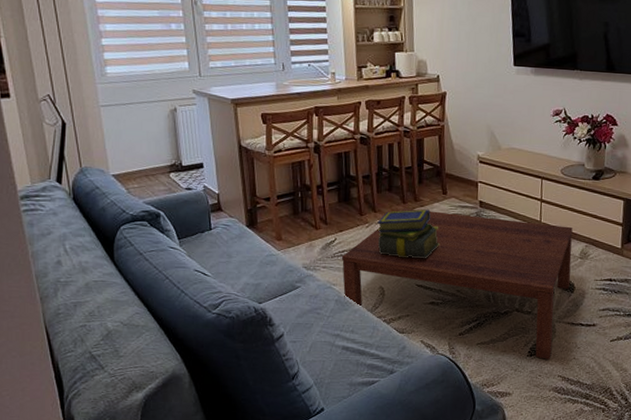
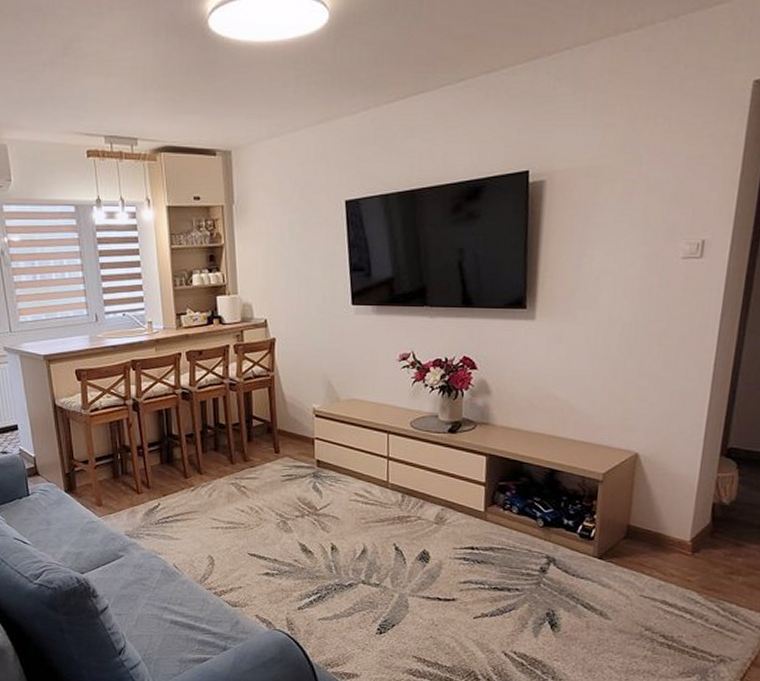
coffee table: present [341,208,573,359] -> none [166,469,426,638]
stack of books: present [377,209,441,259] -> none [203,470,274,525]

